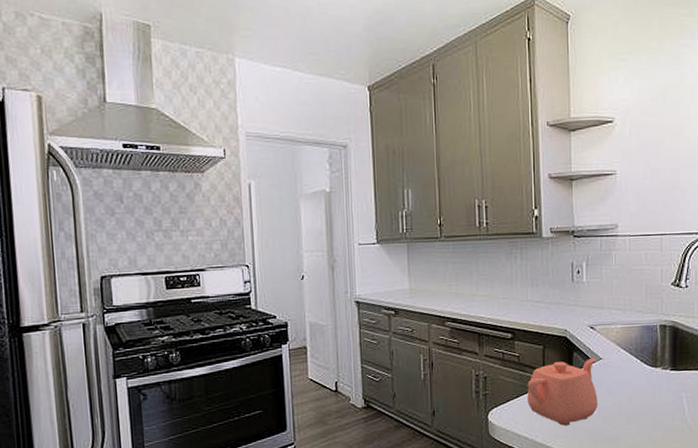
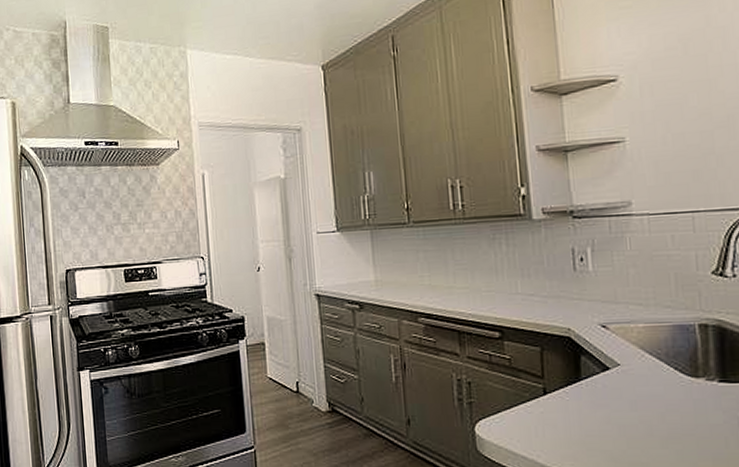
teapot: present [527,357,598,426] -> none [522,363,618,445]

